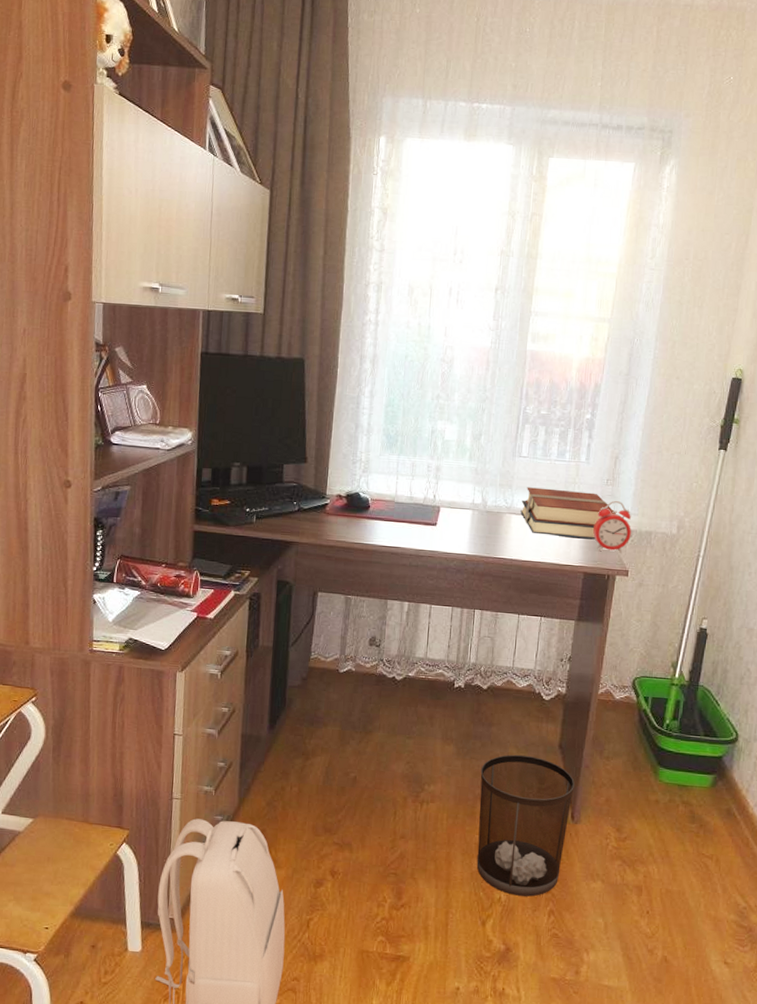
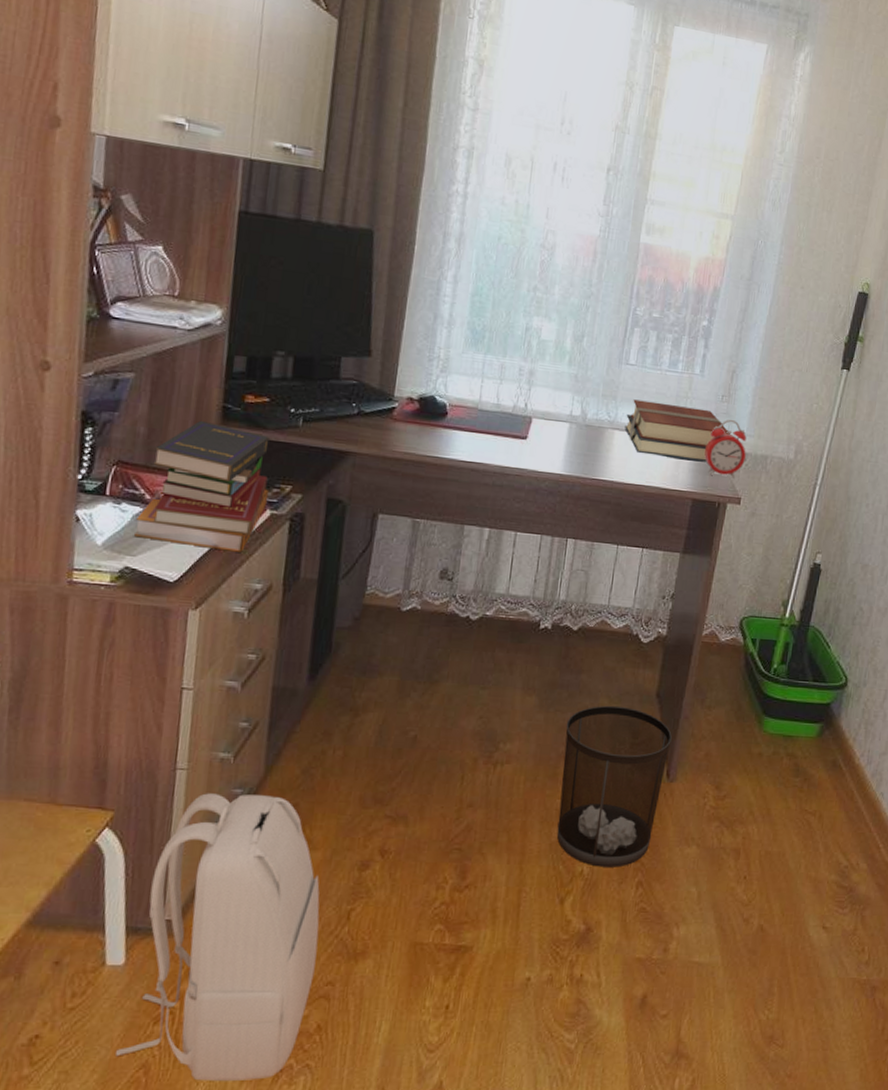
books: none [135,521,233,626] -> present [135,420,270,552]

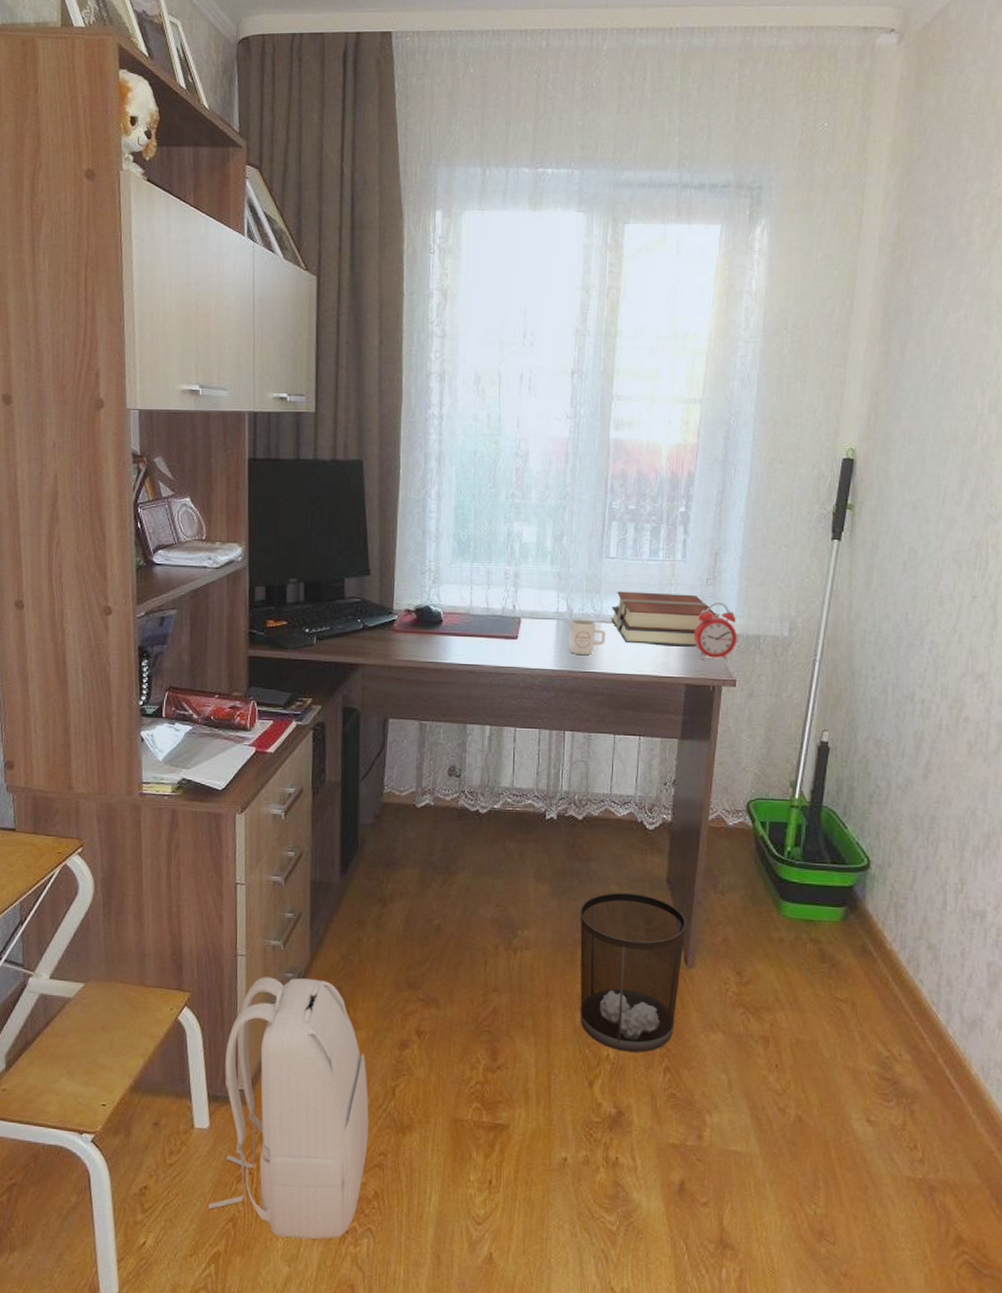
books: present [135,420,270,552] -> none [188,646,293,761]
mug: none [579,423,618,462] -> present [568,619,606,656]

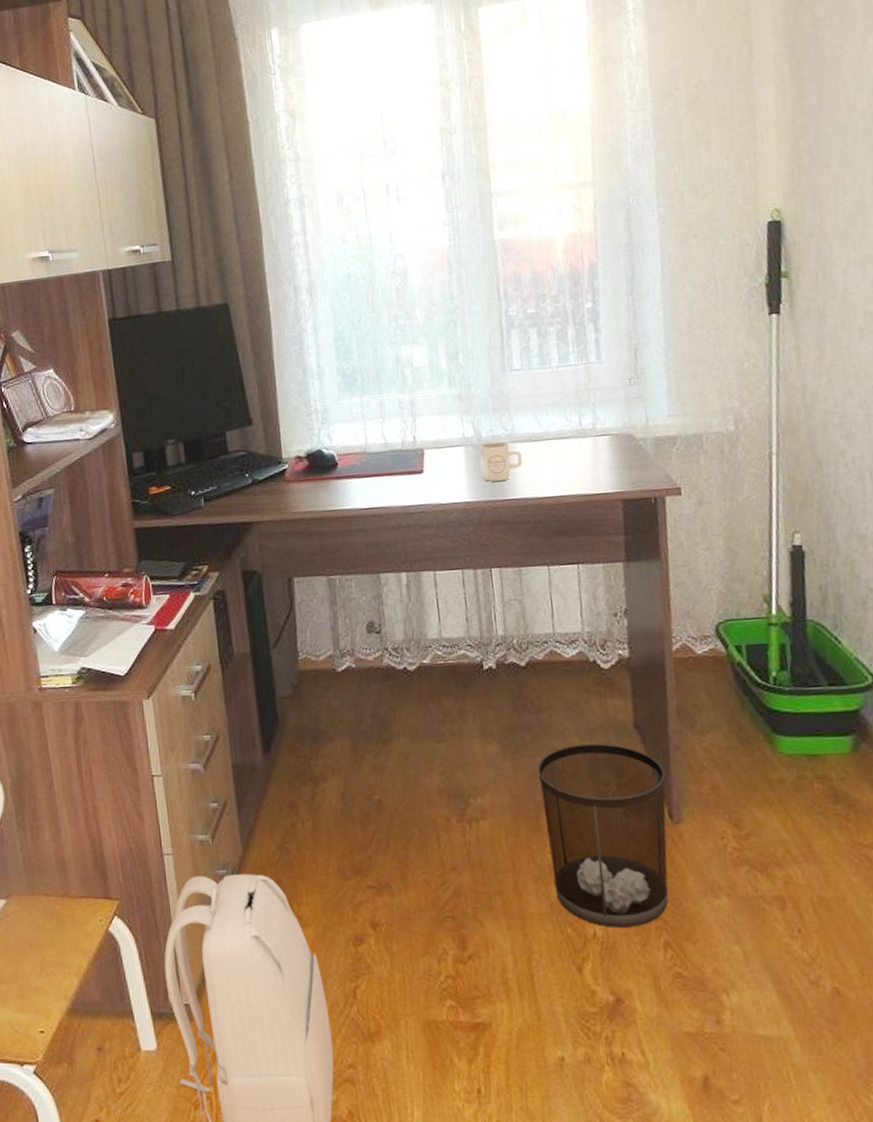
books: present [611,591,719,647] -> none [524,398,649,463]
alarm clock: present [694,601,737,661] -> none [623,402,675,470]

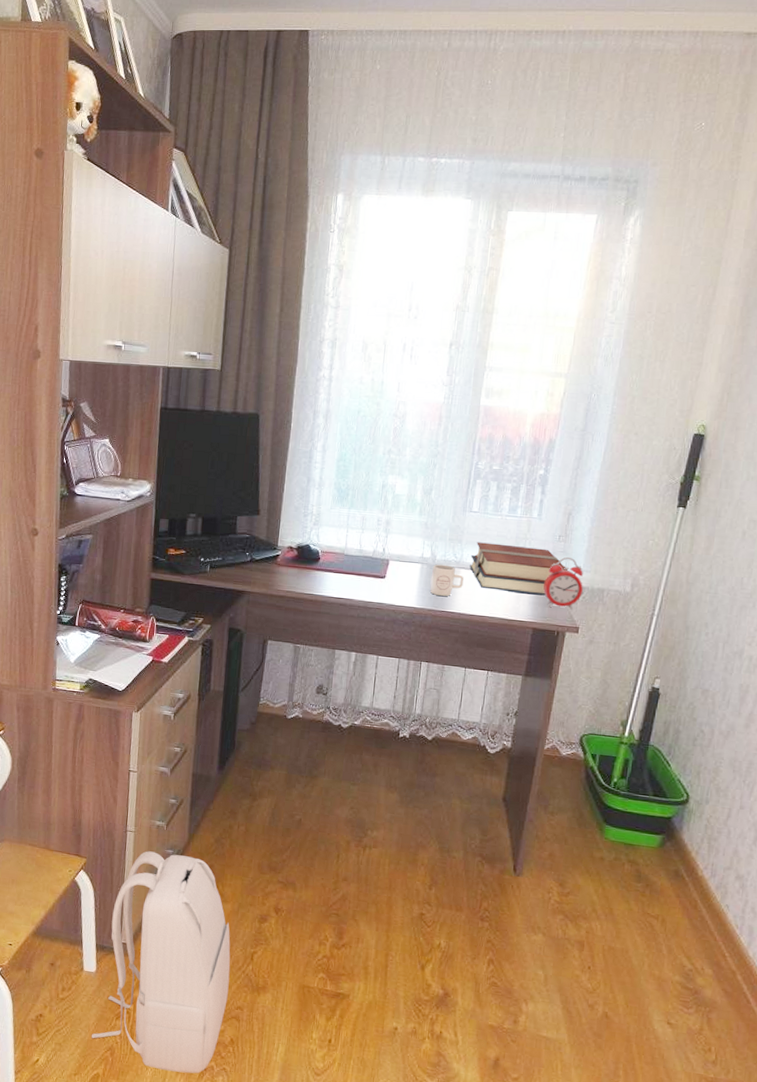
books: none [524,398,649,463] -> present [470,542,567,596]
waste bin: present [537,743,669,928] -> none [417,805,518,945]
alarm clock: none [623,402,675,470] -> present [543,556,583,610]

